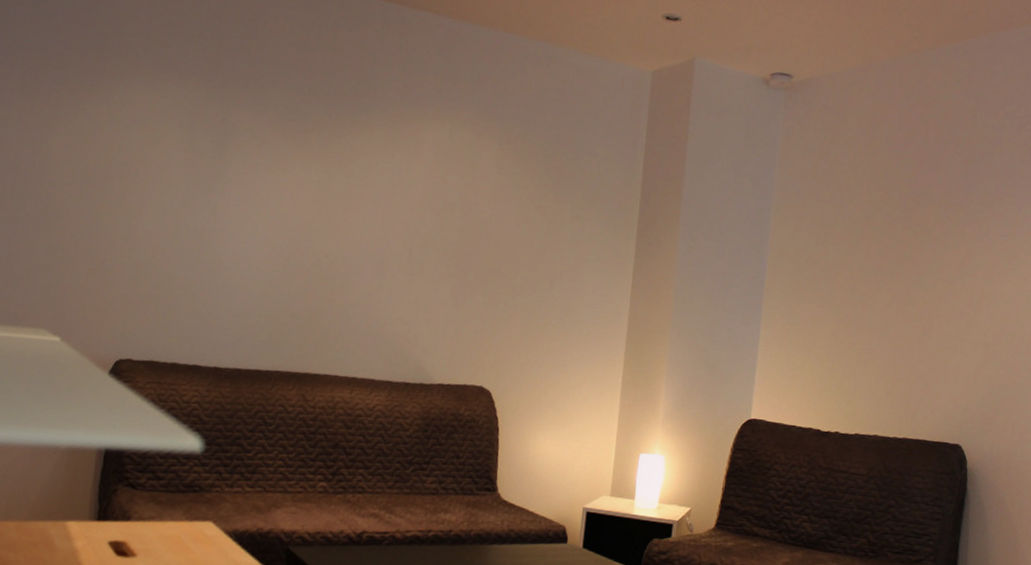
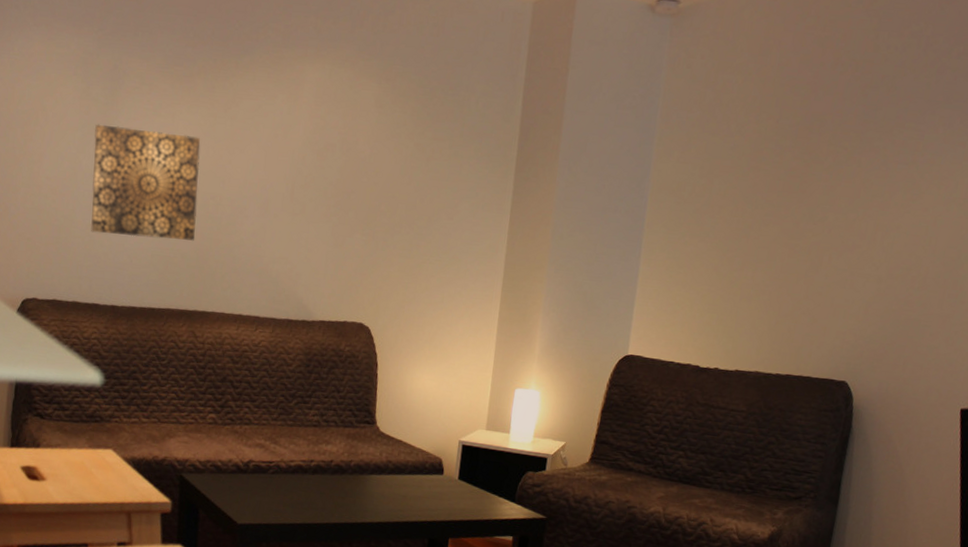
wall art: none [193,177,314,301] -> present [90,124,201,242]

